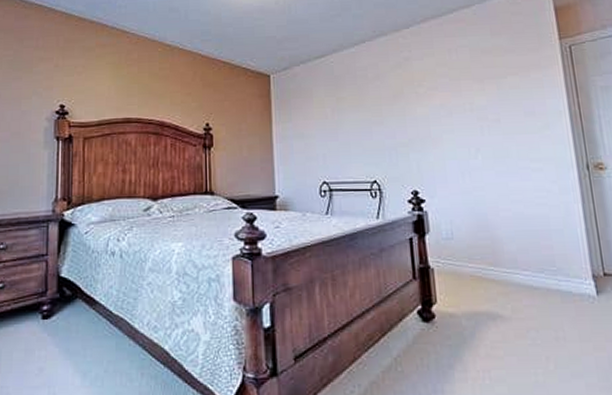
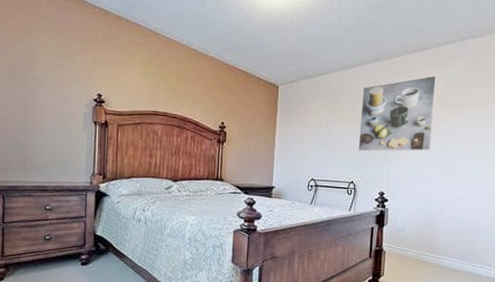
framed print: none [370,44,468,143] -> present [358,75,437,152]

